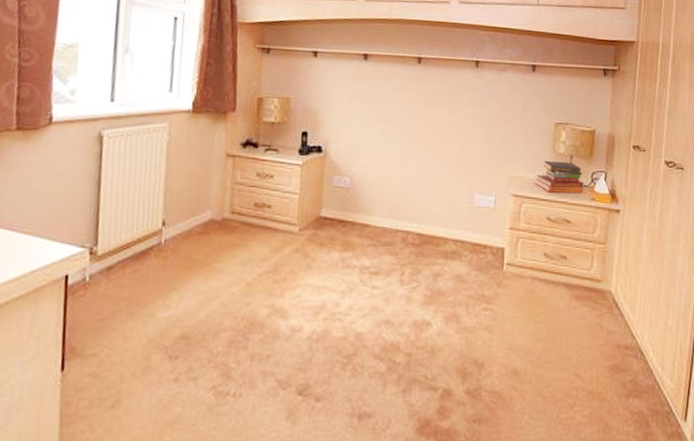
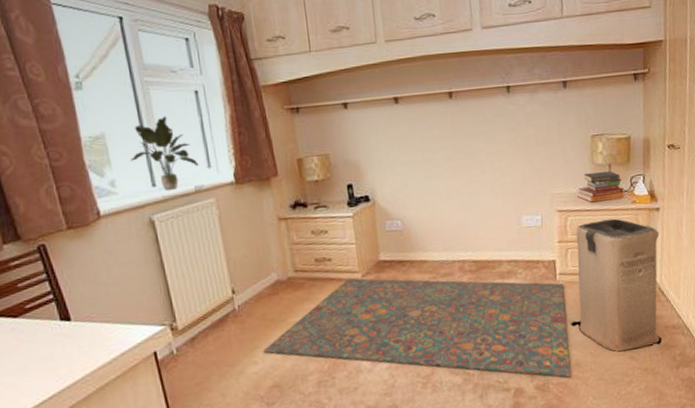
potted plant: none [97,35,162,109] -> present [131,116,199,192]
rug: none [179,231,511,386] -> present [263,278,572,378]
laundry basket: none [512,212,618,368] -> present [569,218,662,353]

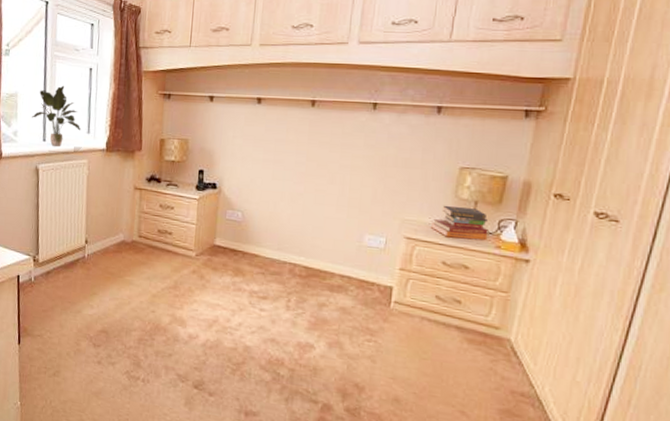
rug: present [263,278,572,378] -> none [99,255,398,411]
laundry basket: present [569,218,662,353] -> none [396,257,524,410]

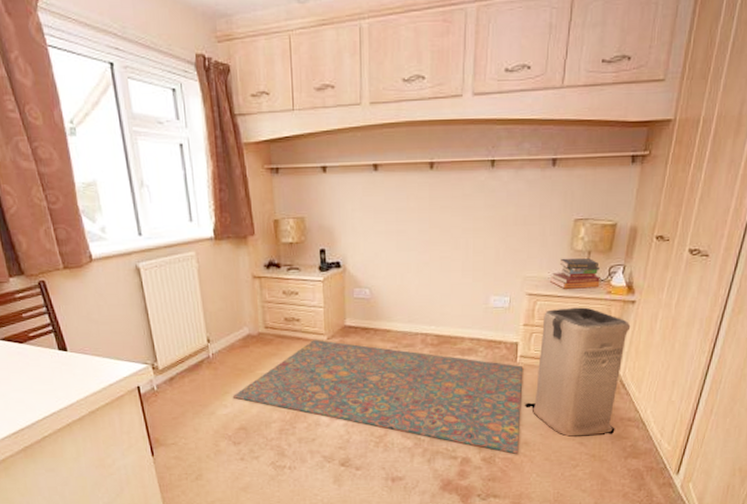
potted plant: present [32,85,81,148] -> none [120,167,182,241]
rug: none [99,255,398,411] -> present [232,340,524,454]
laundry basket: none [396,257,524,410] -> present [524,307,631,438]

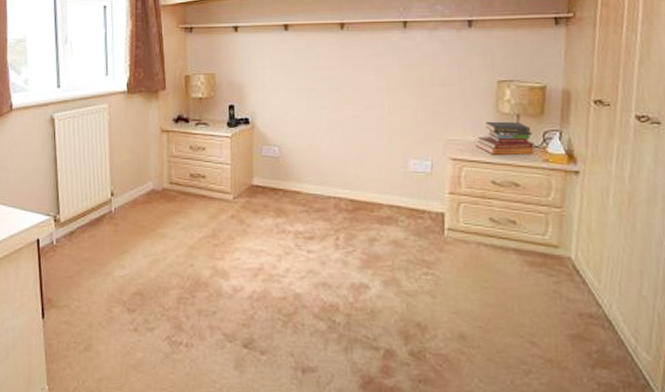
rug: present [232,340,524,454] -> none [131,199,454,350]
laundry basket: present [524,307,631,438] -> none [456,176,577,335]

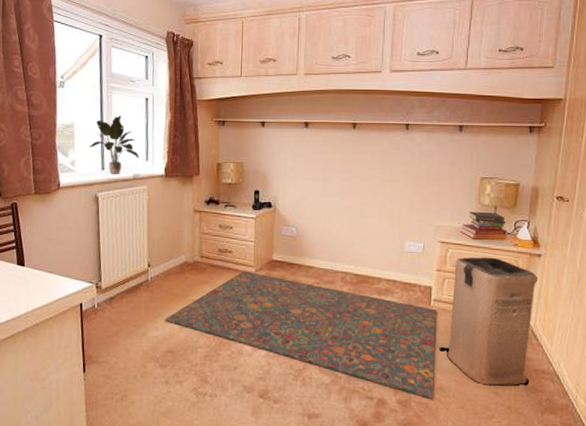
potted plant: none [44,26,99,93] -> present [90,115,140,175]
rug: none [131,199,454,350] -> present [164,271,437,399]
laundry basket: none [456,176,577,335] -> present [438,257,538,387]

